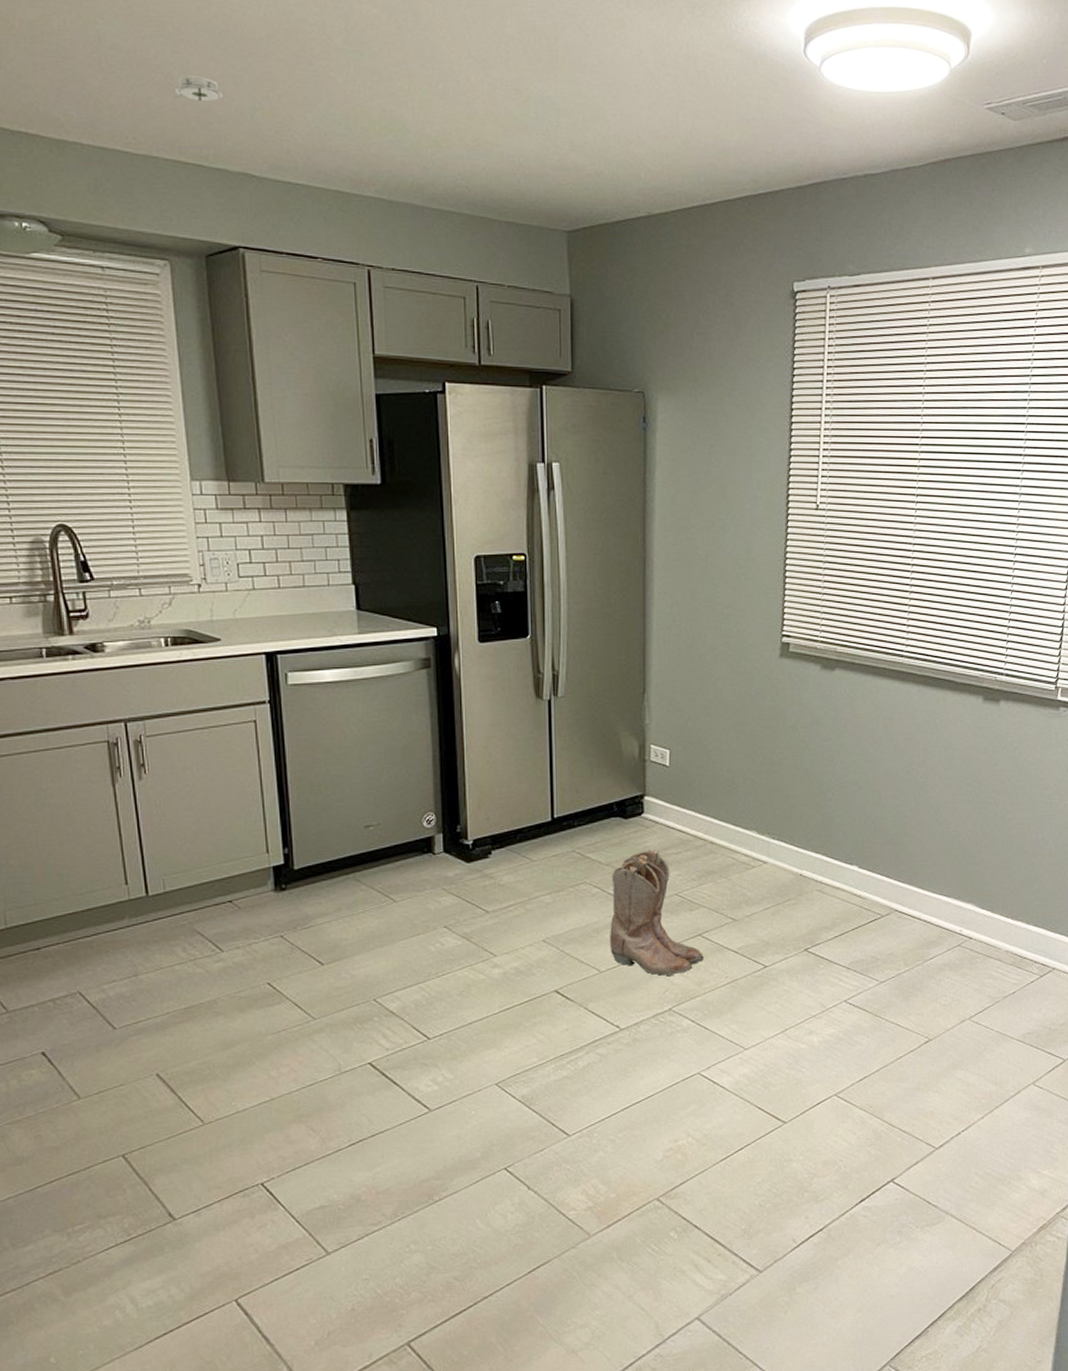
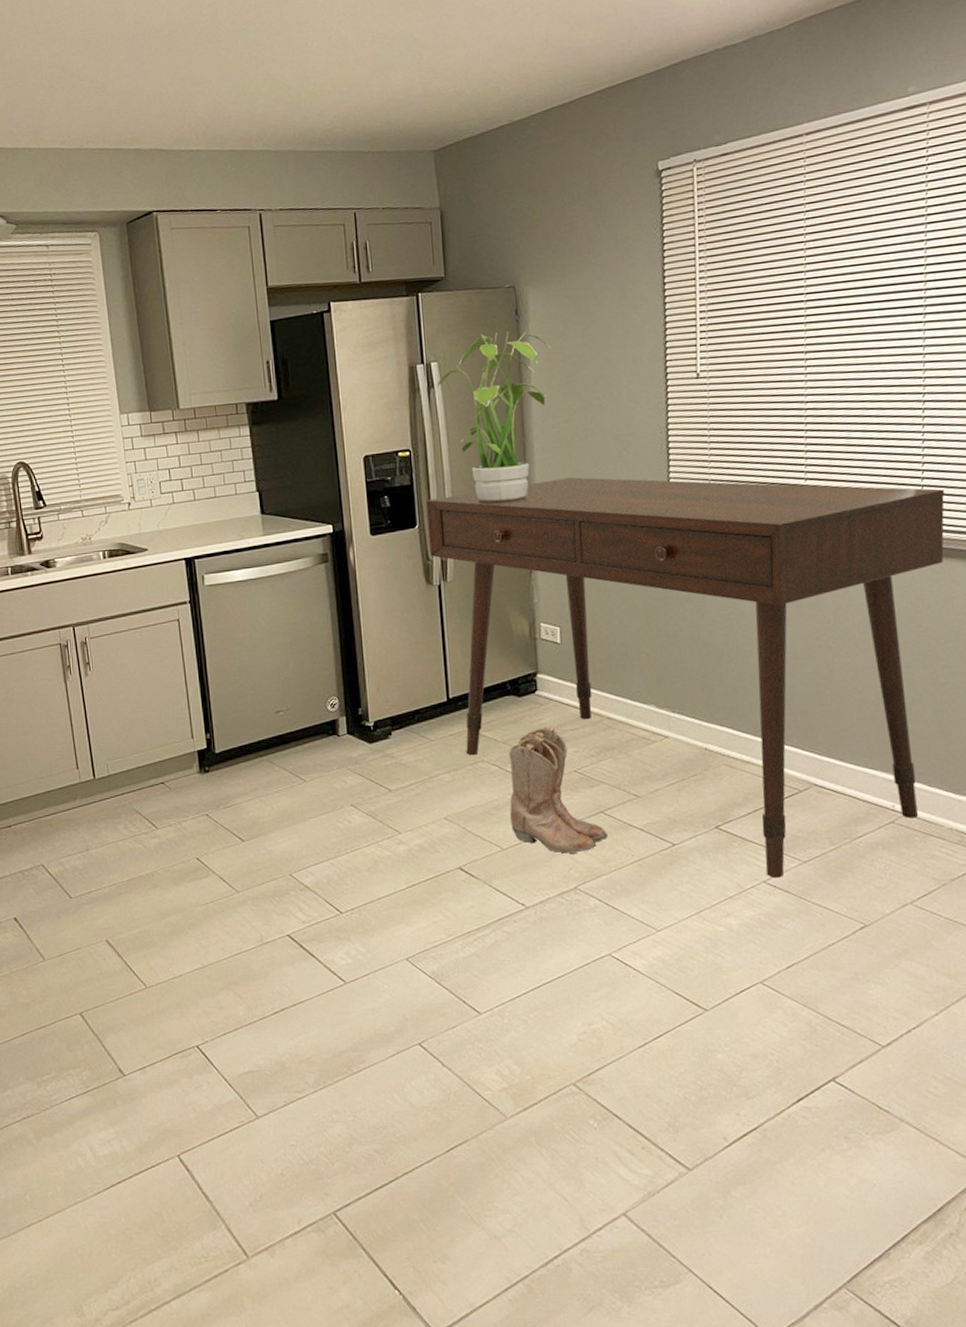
smoke detector: present [174,75,223,102] -> none [98,76,136,98]
desk: none [540,599,1026,998] -> present [426,477,945,879]
potted plant: none [556,439,678,618] -> present [435,331,552,503]

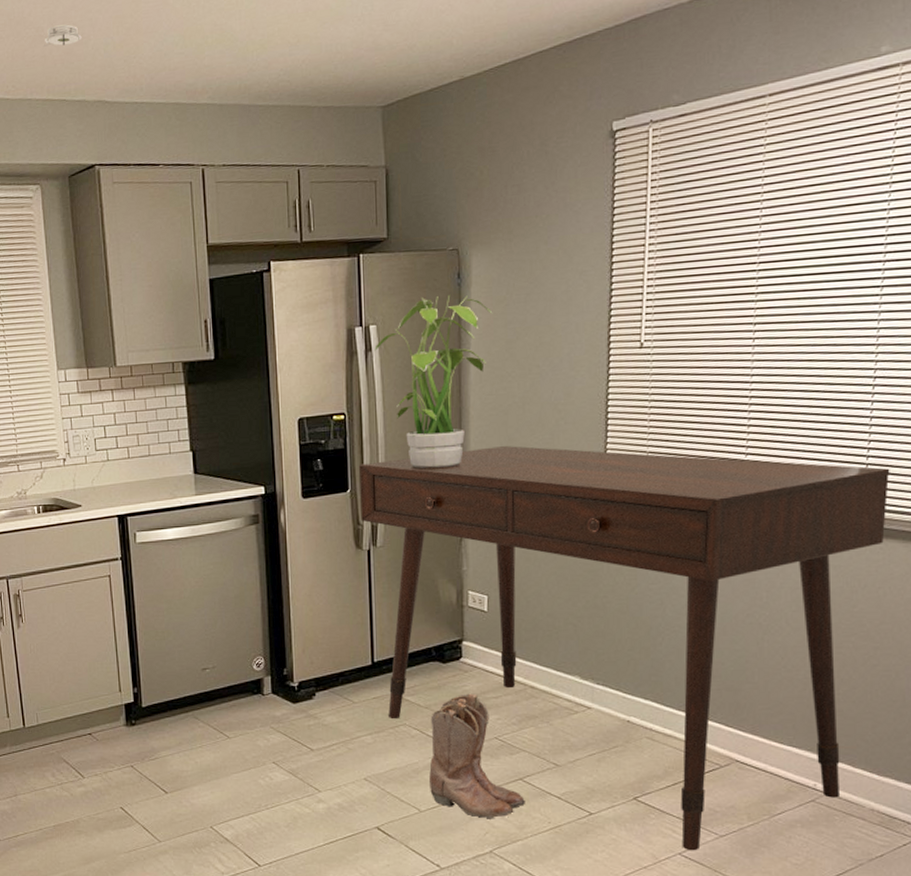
smoke detector: none [98,76,136,98] -> present [44,24,82,47]

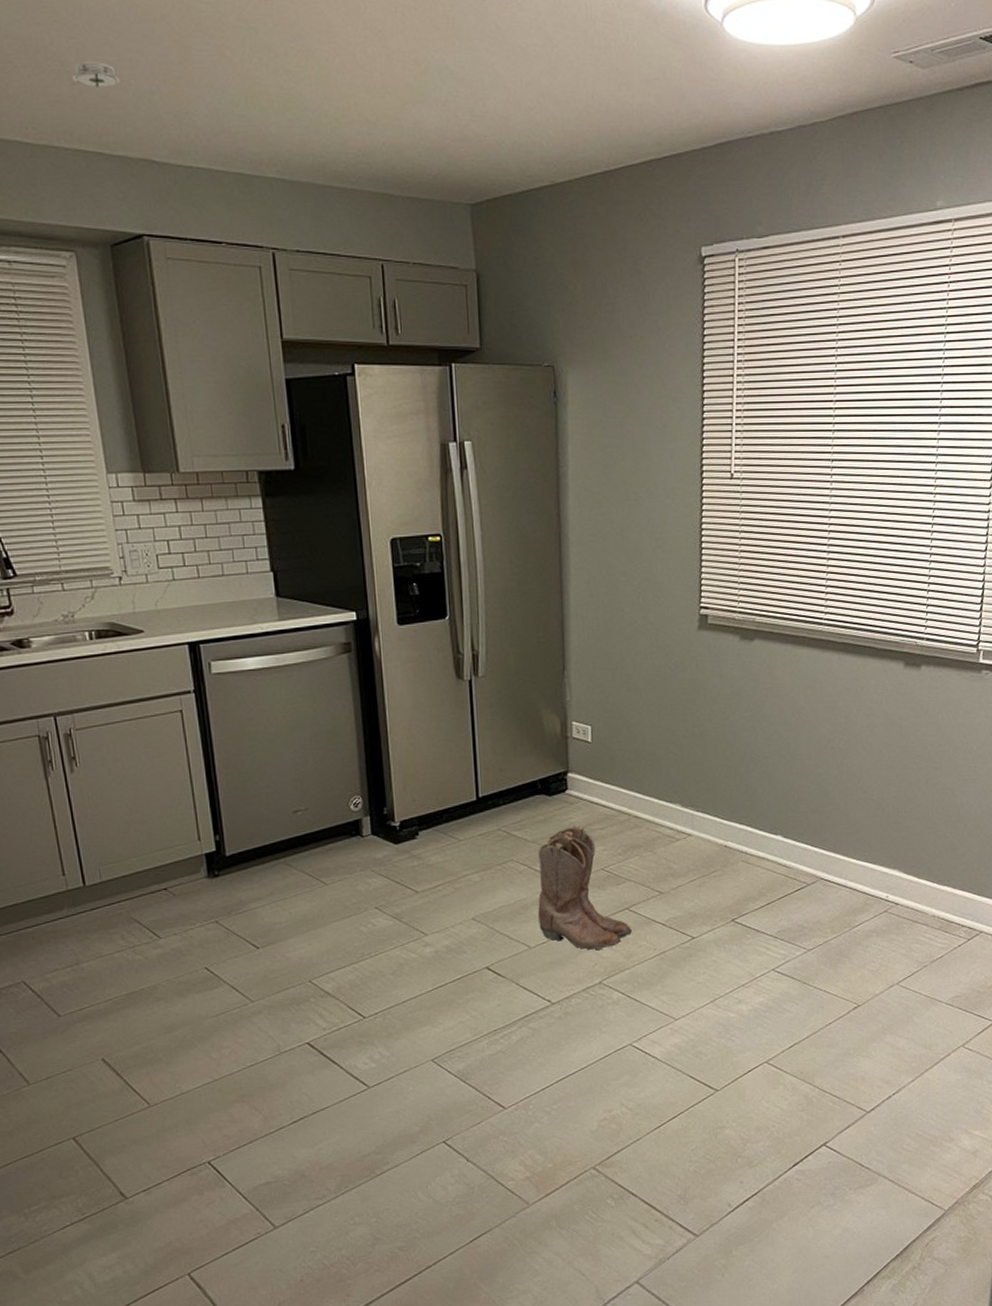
desk: present [359,446,890,851] -> none [458,573,946,967]
potted plant: present [373,295,493,469] -> none [469,414,590,596]

